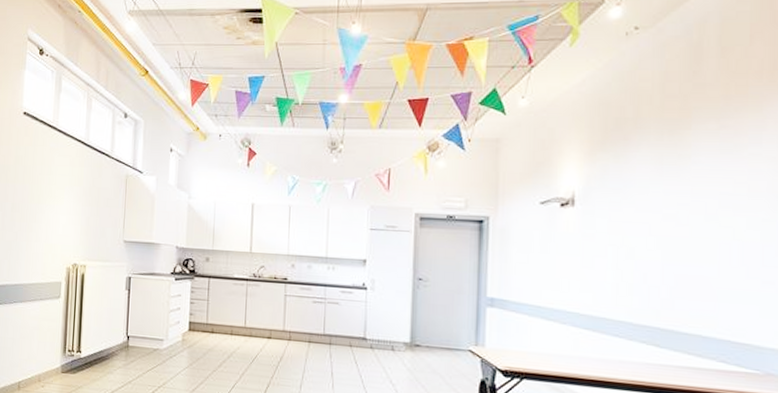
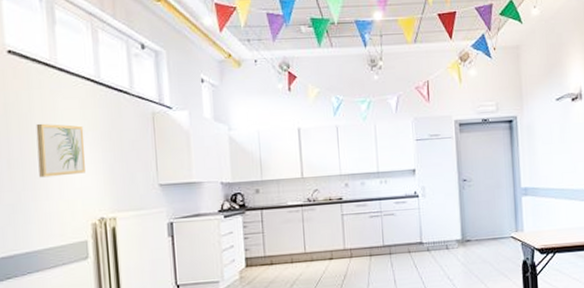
wall art: none [33,175,71,223] -> present [36,123,86,178]

